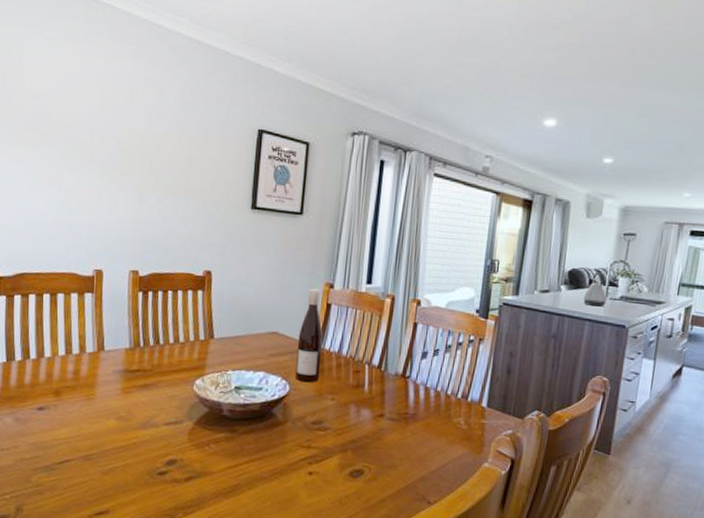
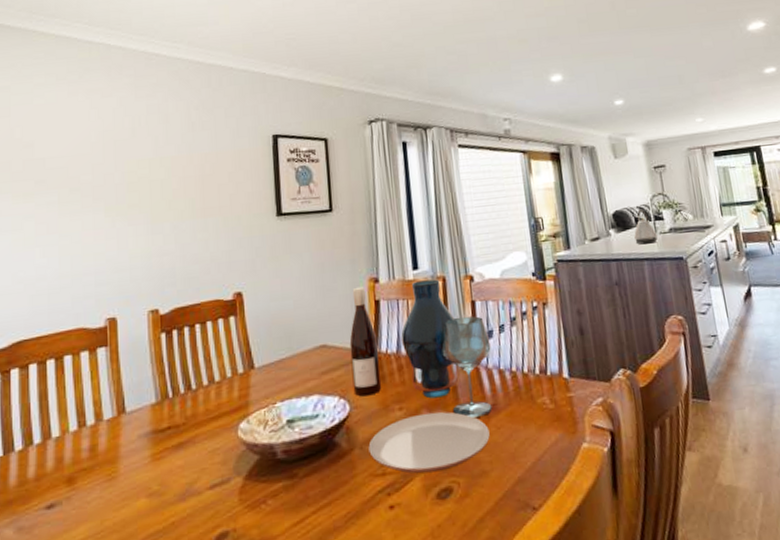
plate: none [299,407,405,456] -> present [368,412,490,474]
vase: none [344,294,395,398] -> present [401,279,459,399]
wine glass: none [377,334,423,422] -> present [441,316,492,418]

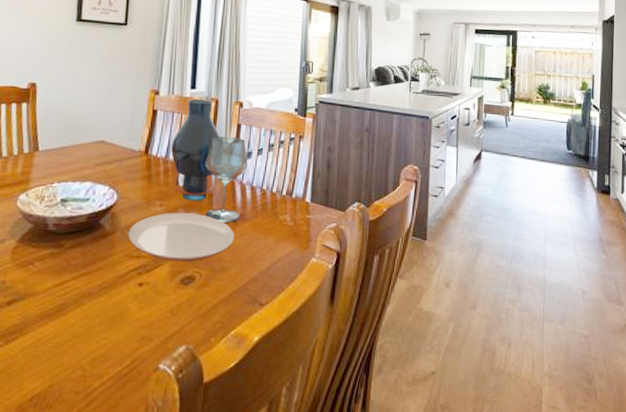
bottle: present [349,286,382,397] -> none [122,95,150,190]
kettle: present [634,209,658,245] -> none [390,69,410,101]

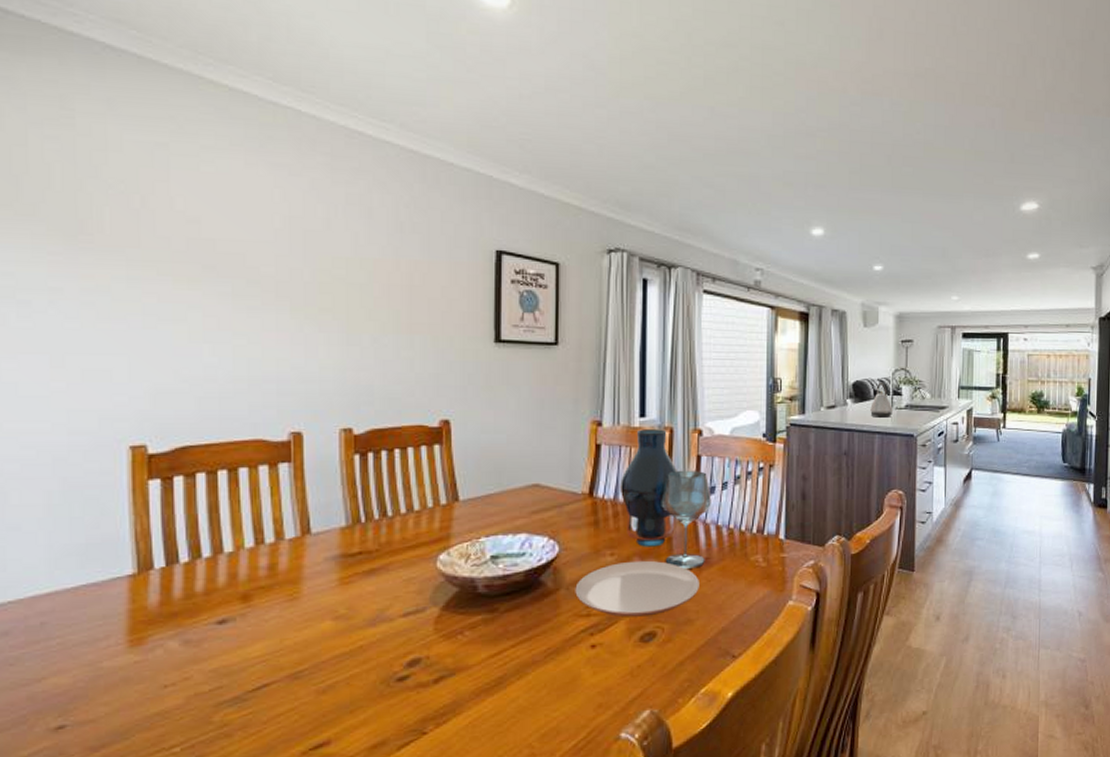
kettle: none [390,69,410,101] -> present [870,382,893,418]

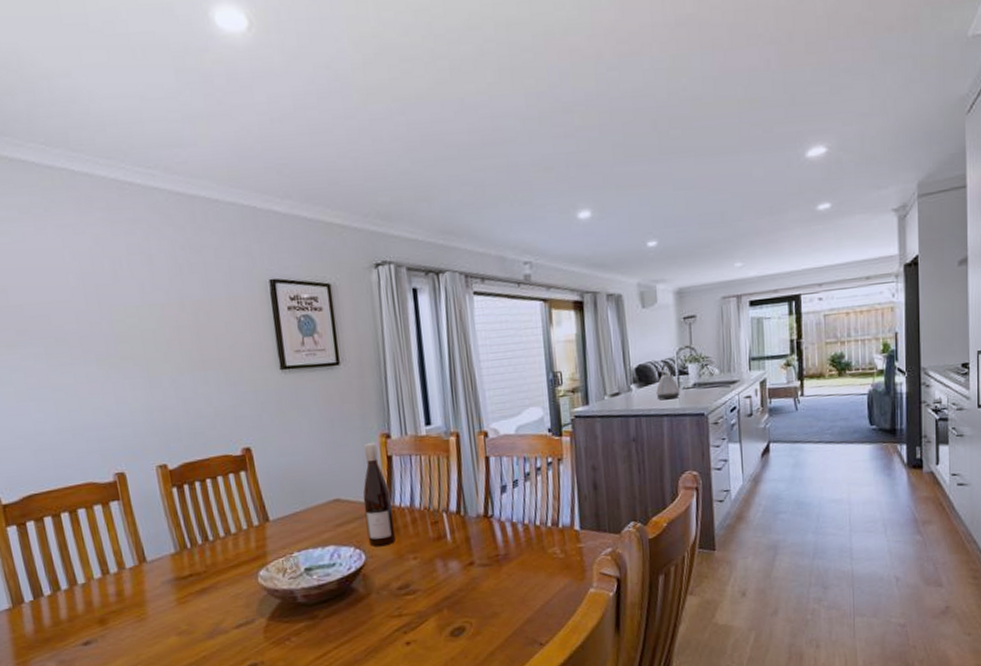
bottle: none [564,428,595,539] -> present [362,442,397,547]
plate: present [575,560,699,617] -> none [384,561,501,615]
vase: present [619,429,677,547] -> none [414,435,472,549]
wine glass: present [661,471,711,569] -> none [455,471,505,566]

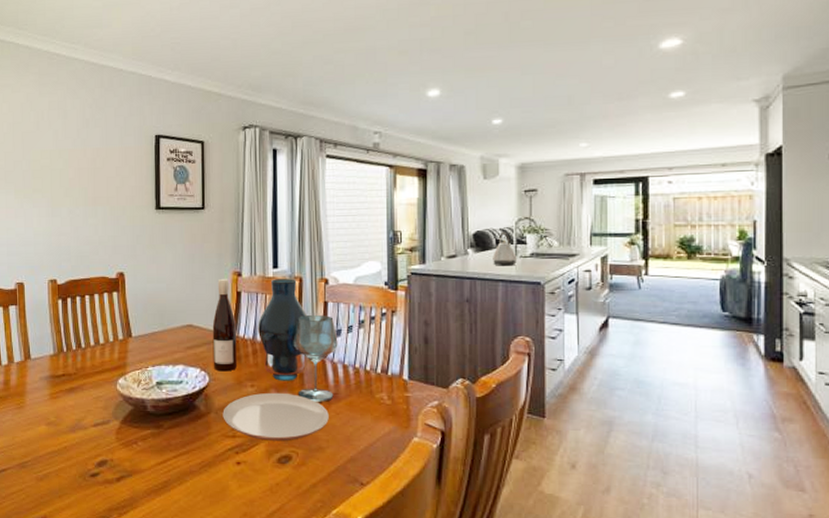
plate: none [384,561,501,615] -> present [223,392,329,441]
vase: none [414,435,472,549] -> present [257,279,307,381]
wine glass: none [455,471,505,566] -> present [293,315,338,402]

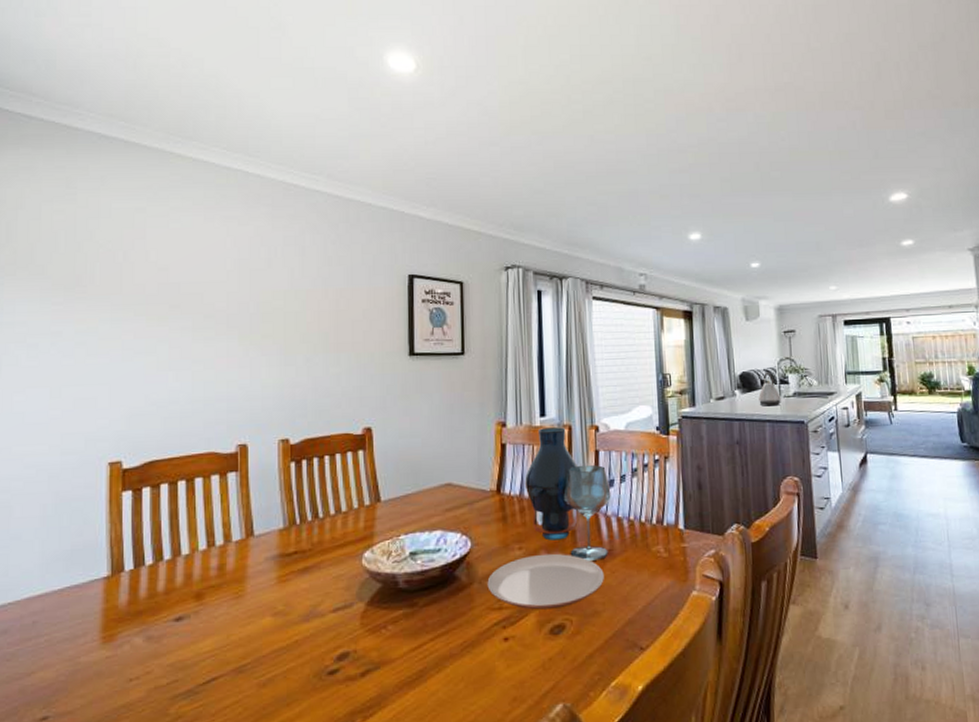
bottle: present [212,278,238,372] -> none [474,429,504,535]

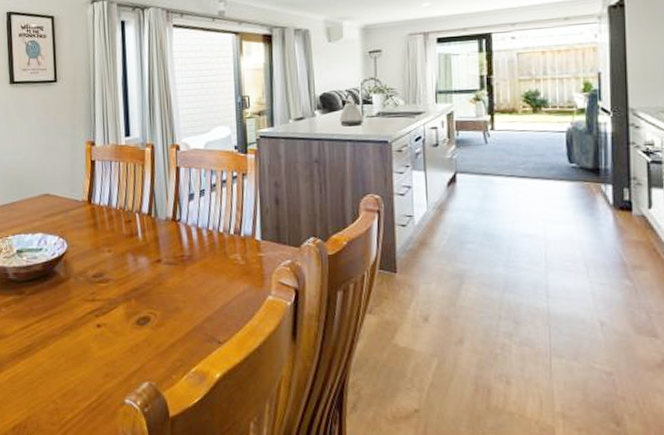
plate: present [487,553,604,610] -> none [82,256,185,303]
vase: present [524,427,578,541] -> none [112,146,161,245]
wine glass: present [563,465,611,561] -> none [147,180,191,264]

